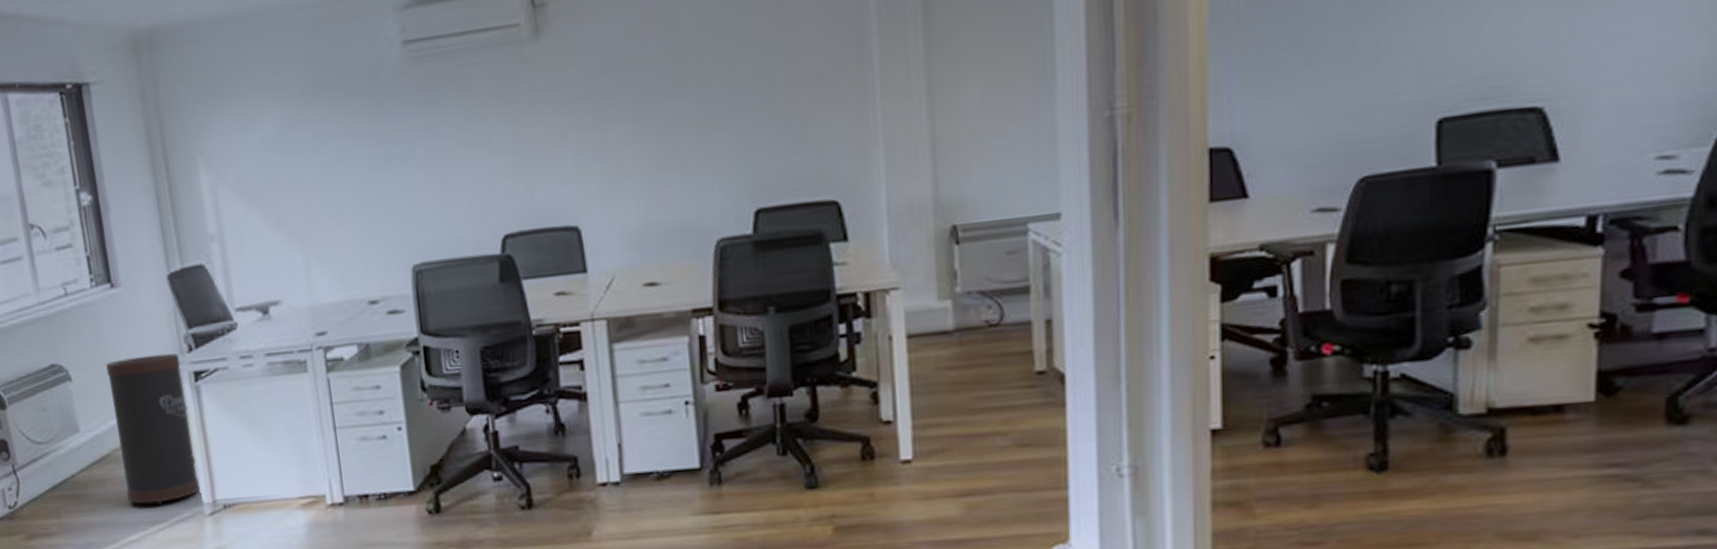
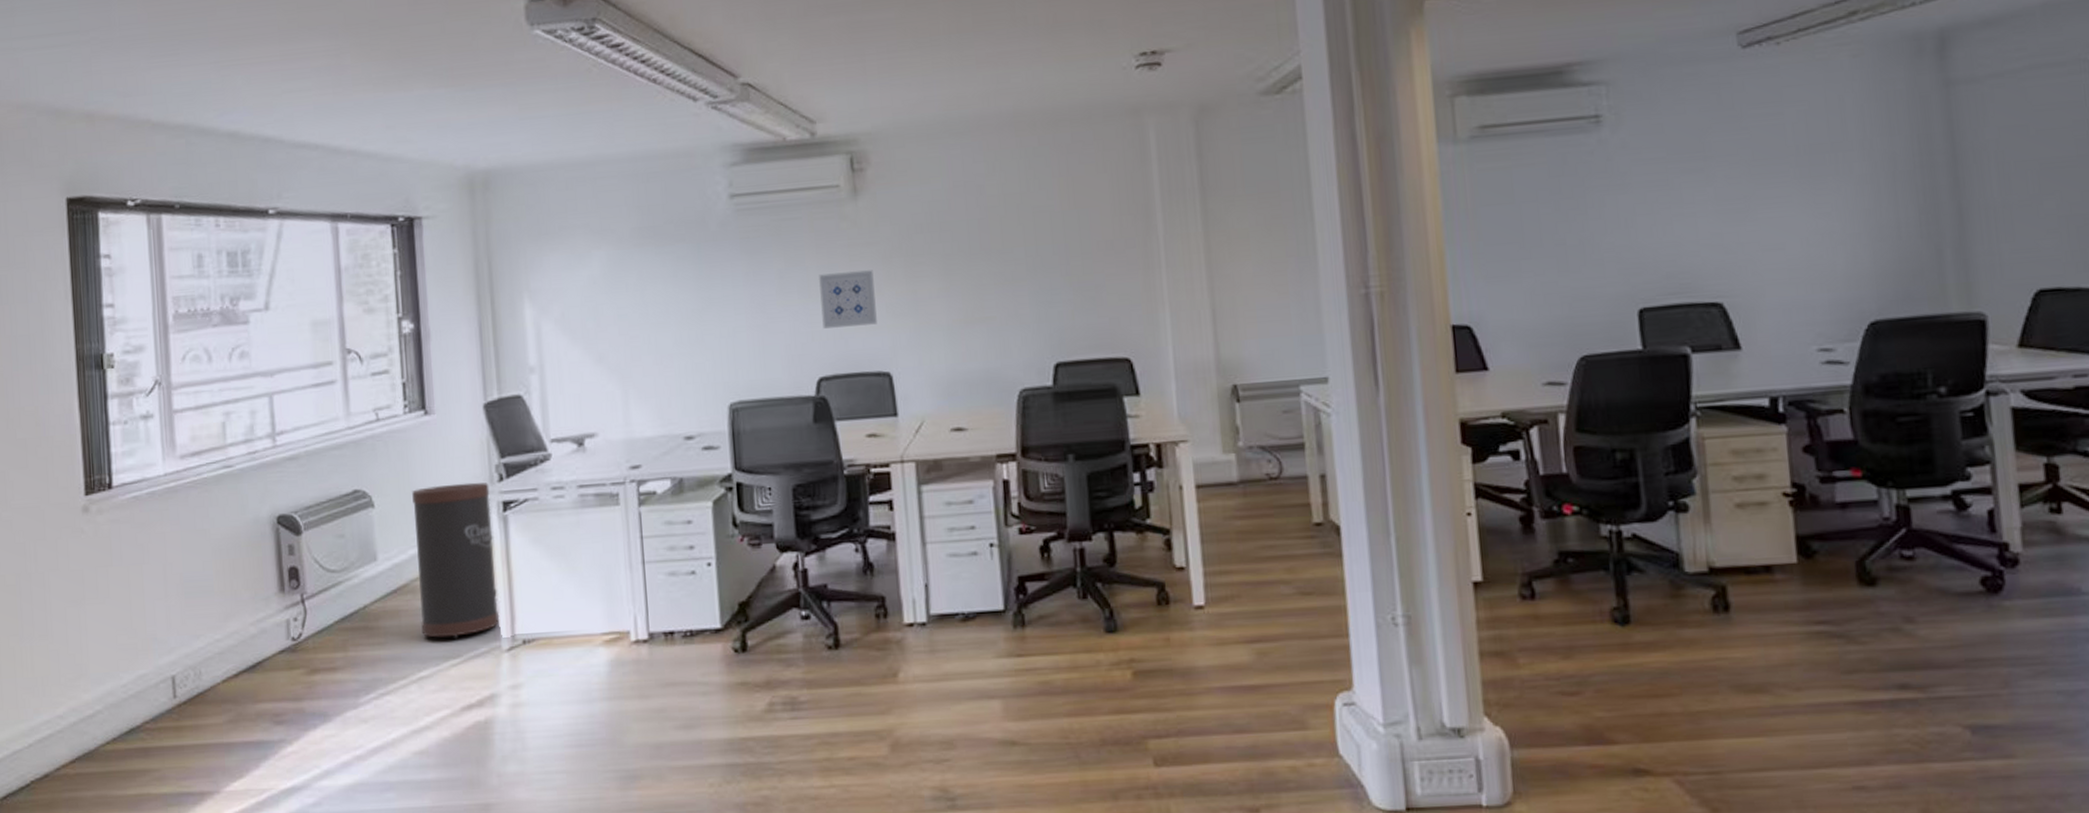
wall art: none [500,116,564,183] -> present [819,270,877,329]

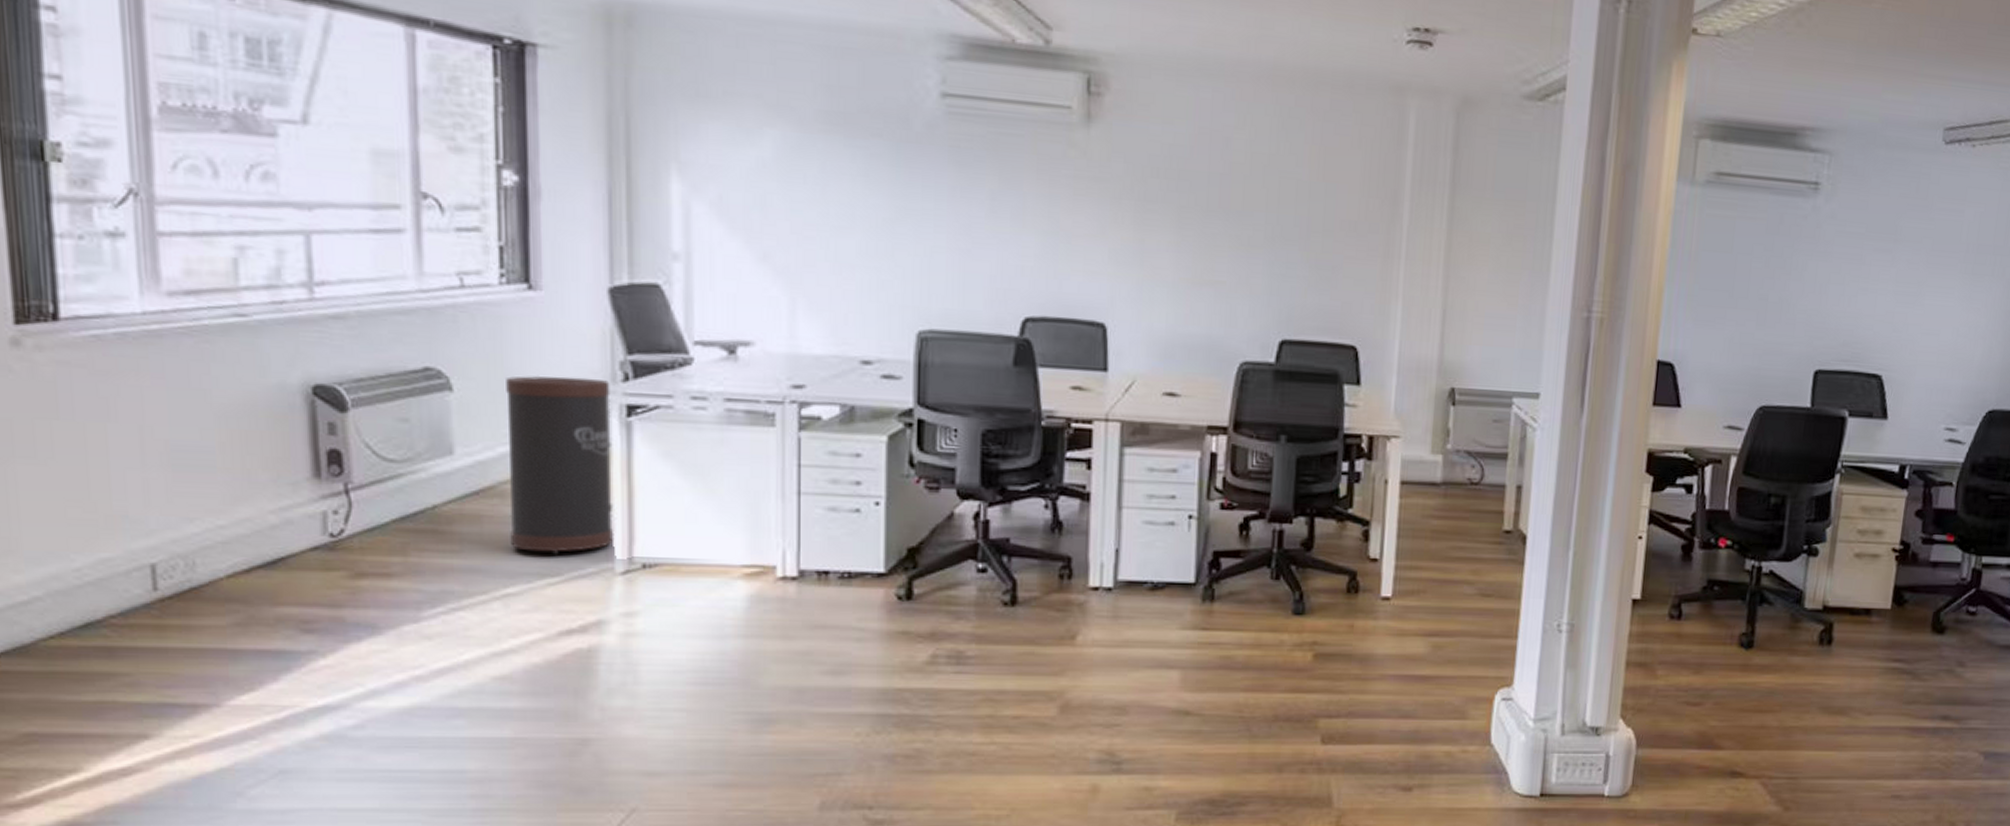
wall art: present [819,270,877,329] -> none [1035,203,1099,269]

